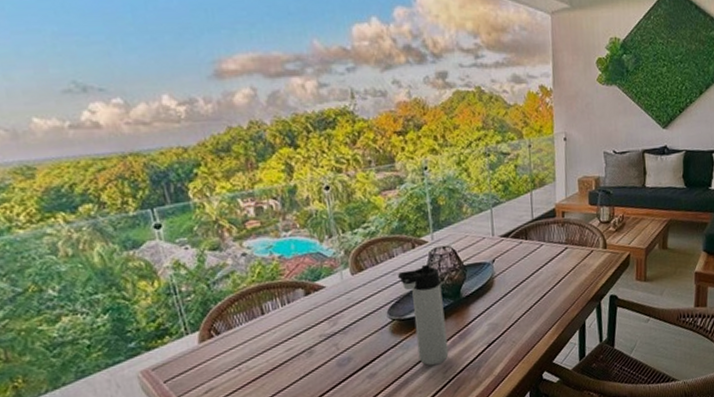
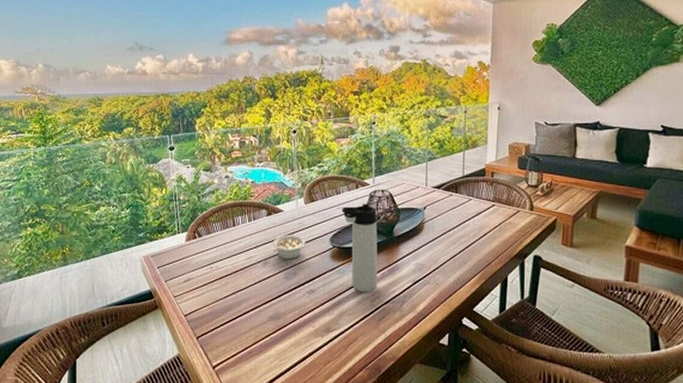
legume: none [316,313,358,344] -> present [272,235,305,260]

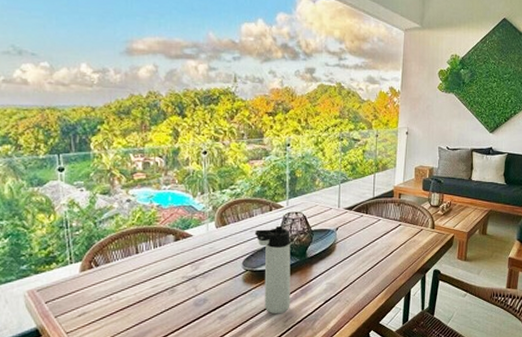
legume: present [272,235,305,260] -> none [181,260,217,286]

